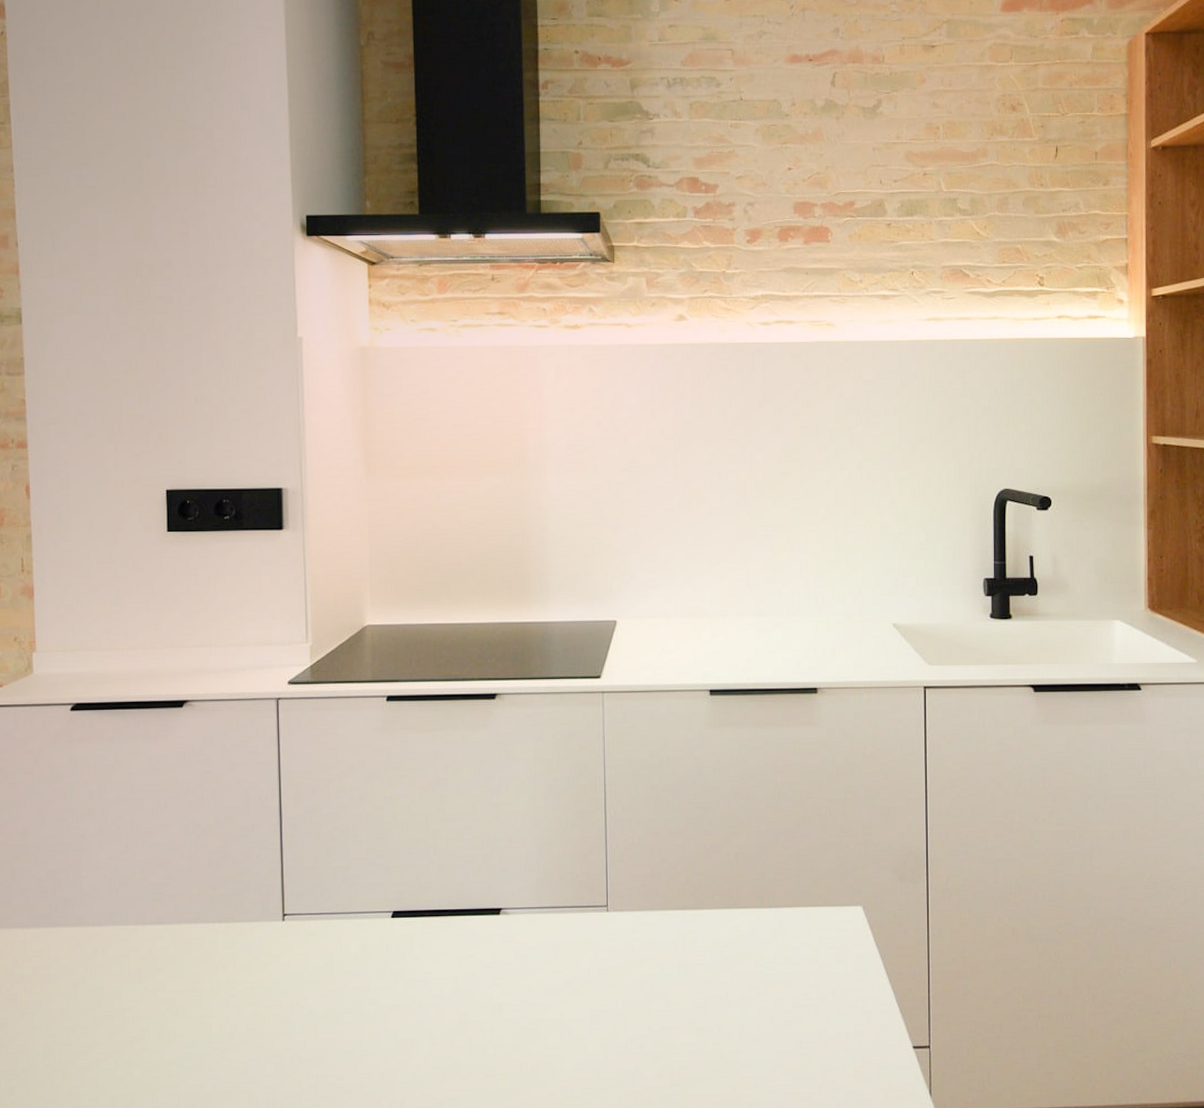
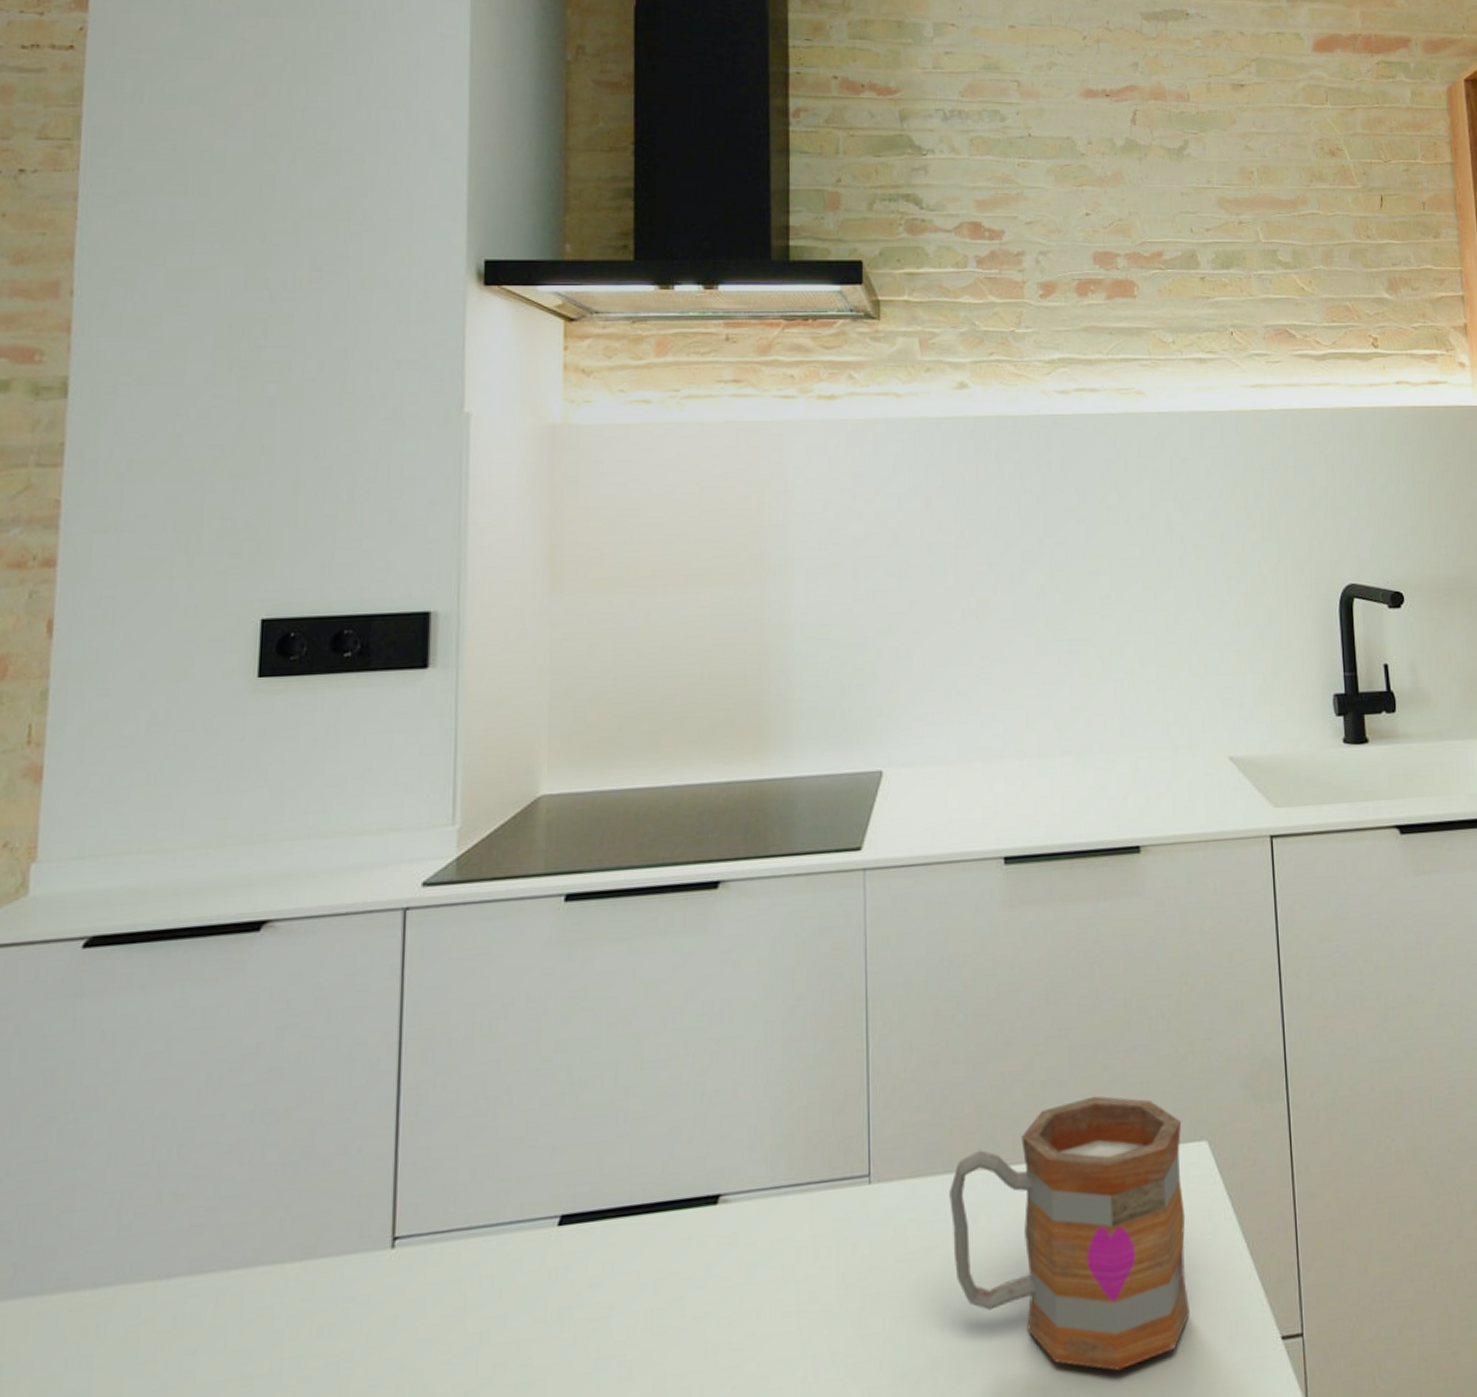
mug: none [665,867,844,1054] -> present [949,1096,1191,1371]

